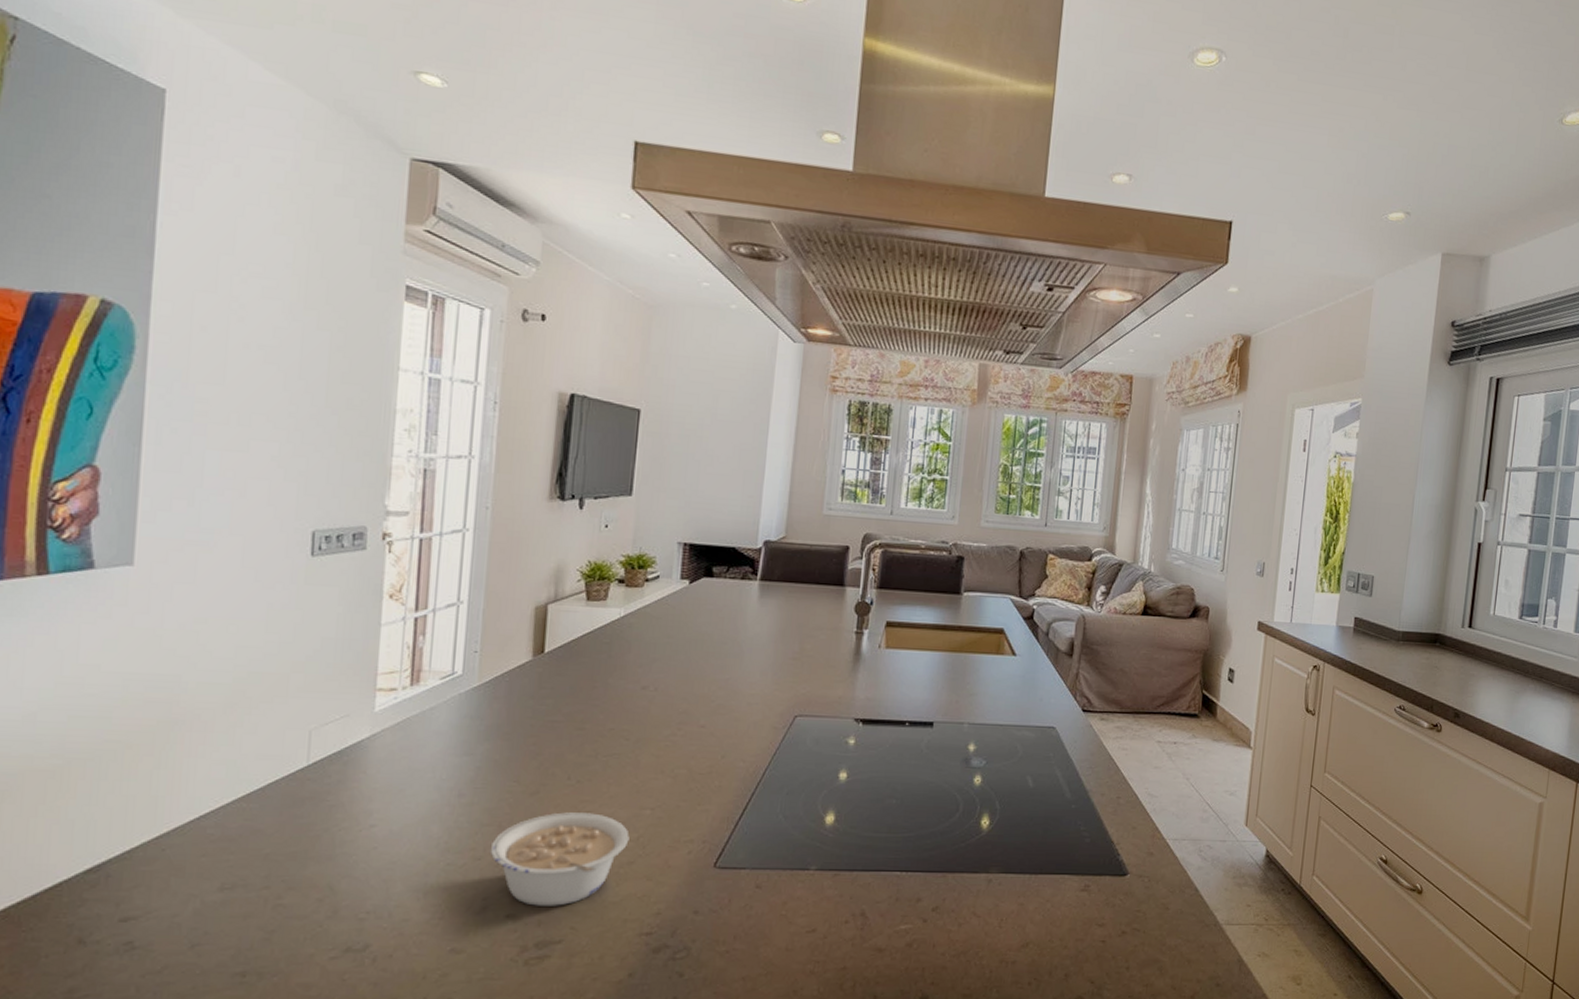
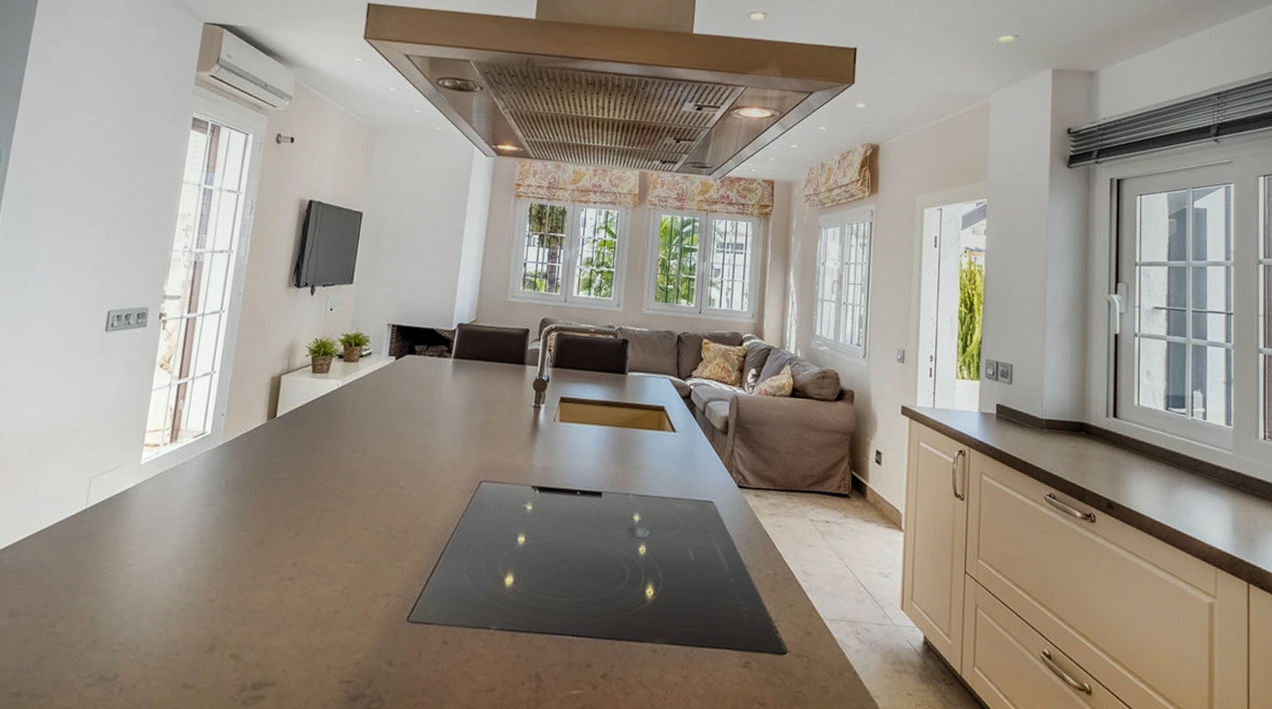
legume: present [489,812,630,906] -> none [221,561,337,650]

